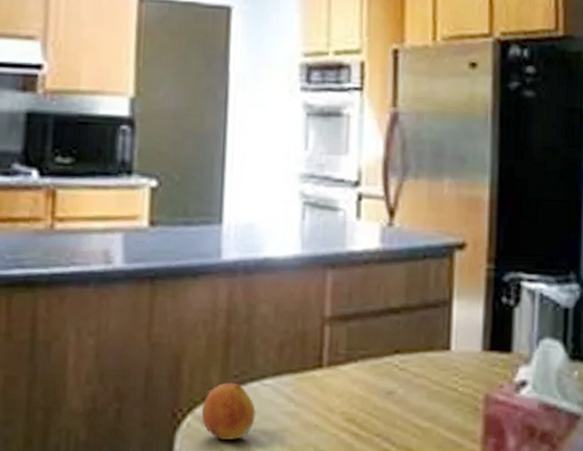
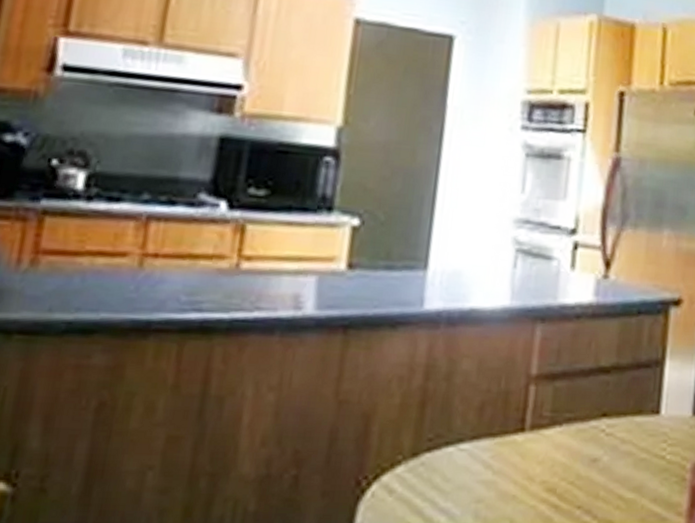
fruit: present [201,382,256,440] -> none [388,446,449,512]

